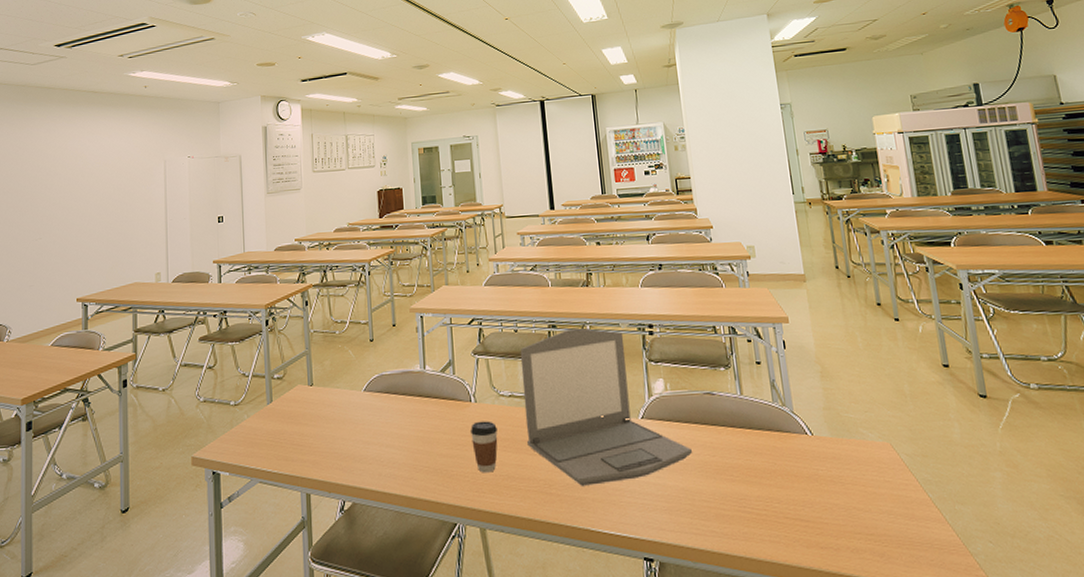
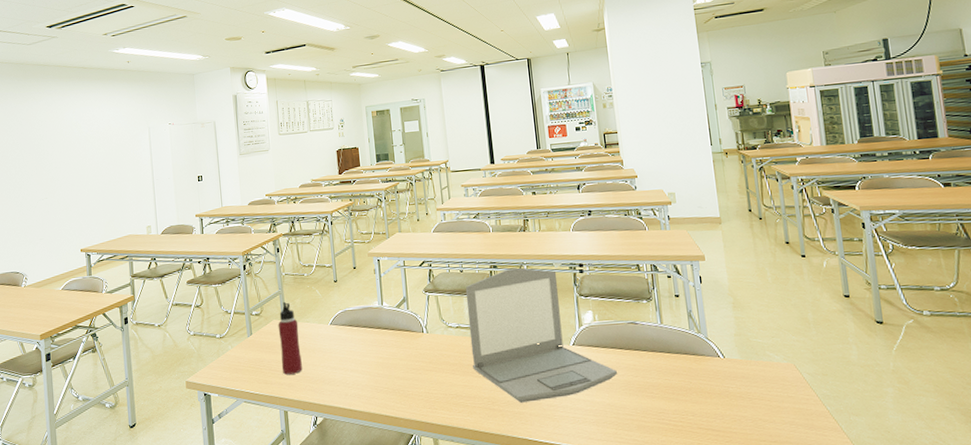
water bottle: none [303,363,330,450] -> present [278,301,302,375]
coffee cup: present [470,421,498,473] -> none [423,348,447,393]

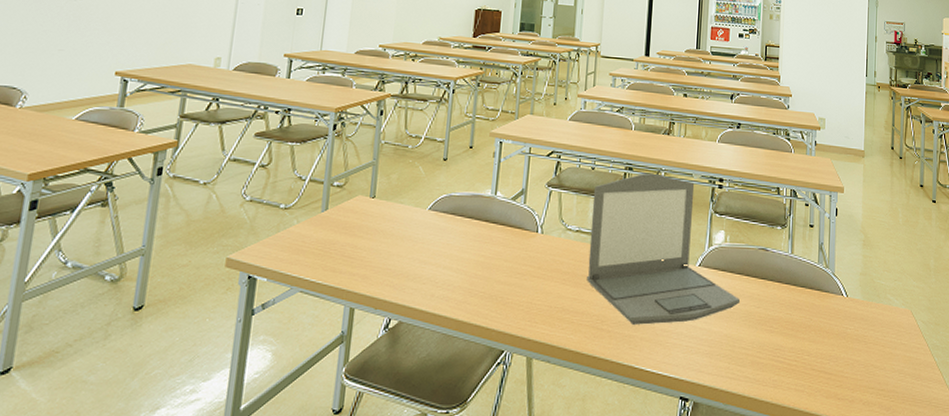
water bottle: present [278,301,302,375] -> none [357,174,390,264]

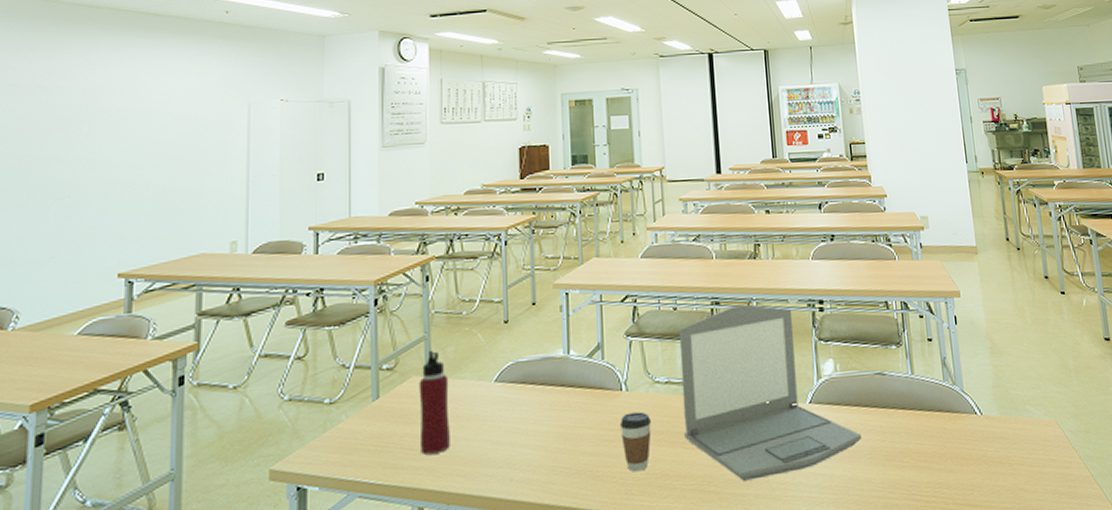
water bottle: none [357,174,390,264] -> present [419,350,450,455]
coffee cup: none [532,252,559,304] -> present [620,411,652,472]

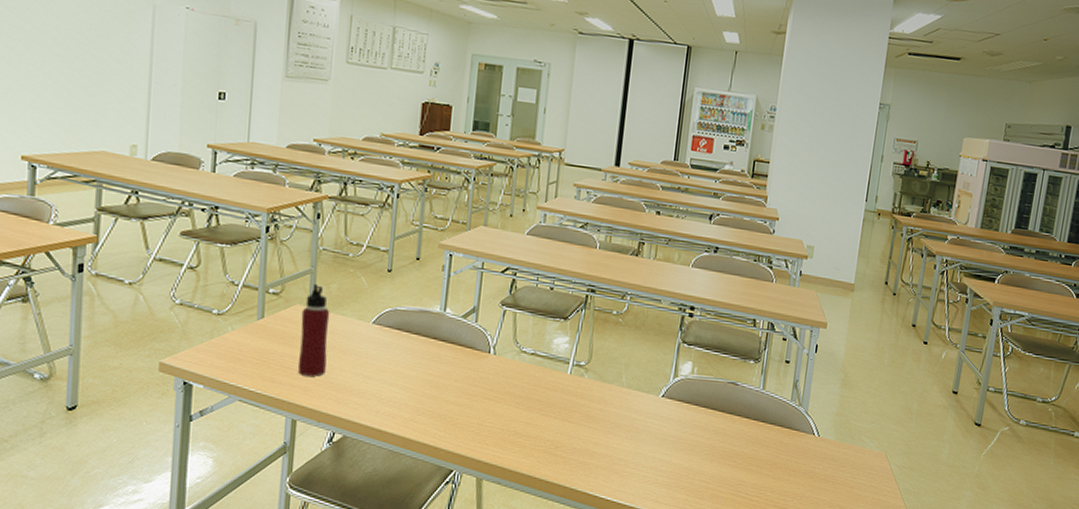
coffee cup: present [620,411,652,472] -> none [483,374,513,426]
laptop: present [679,304,861,481] -> none [541,296,703,453]

